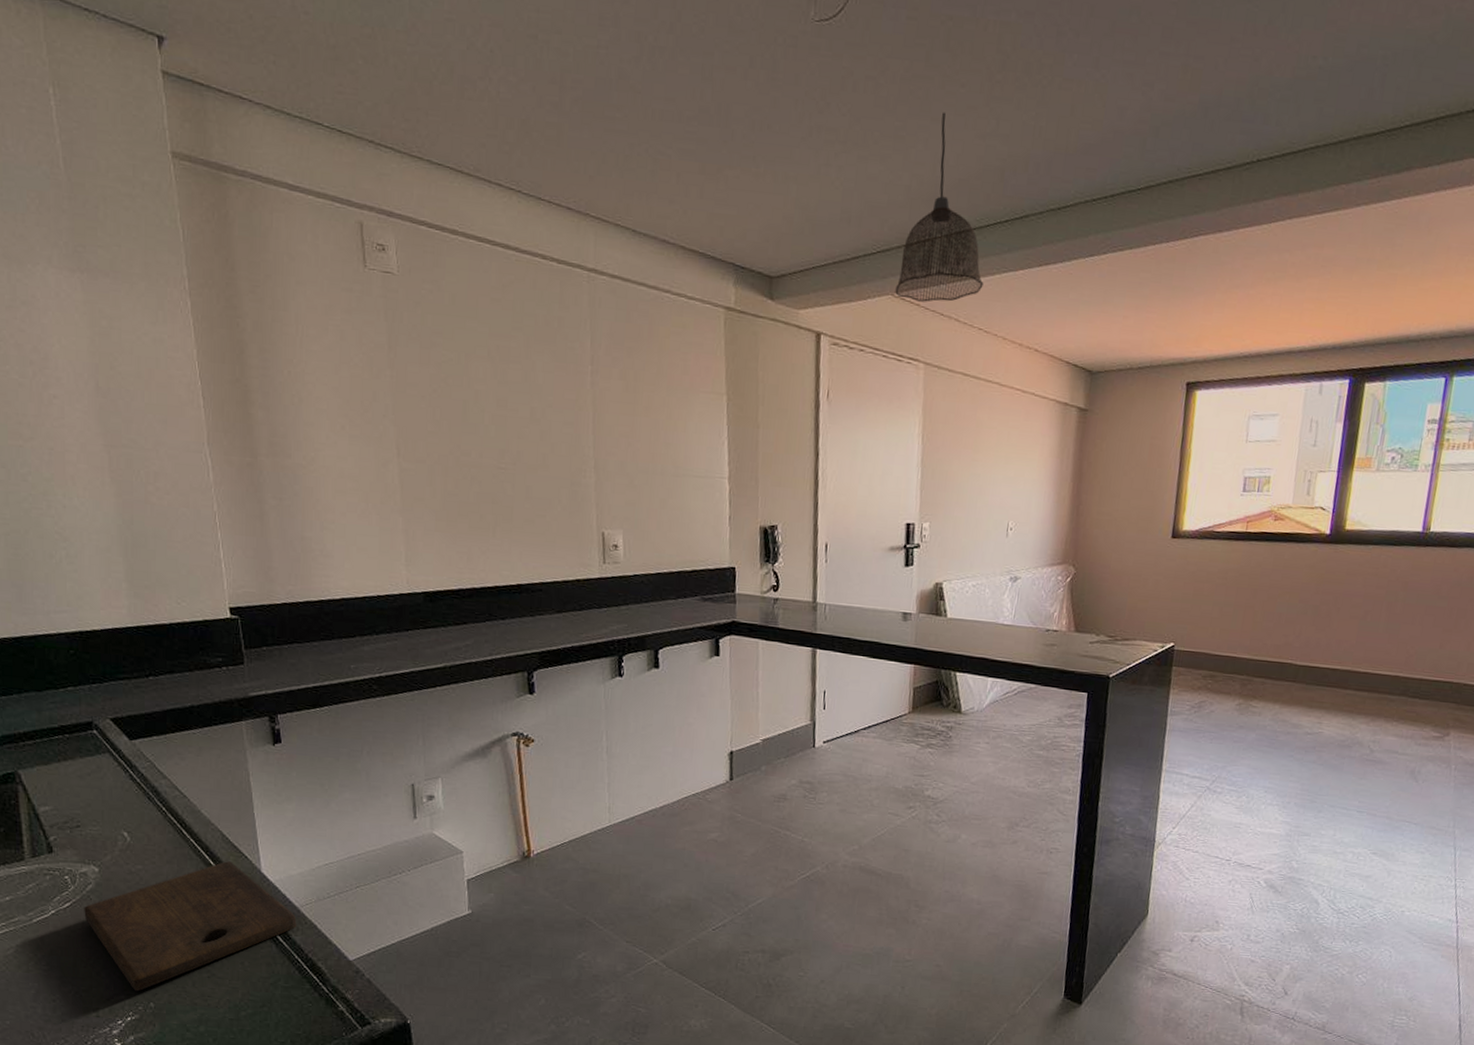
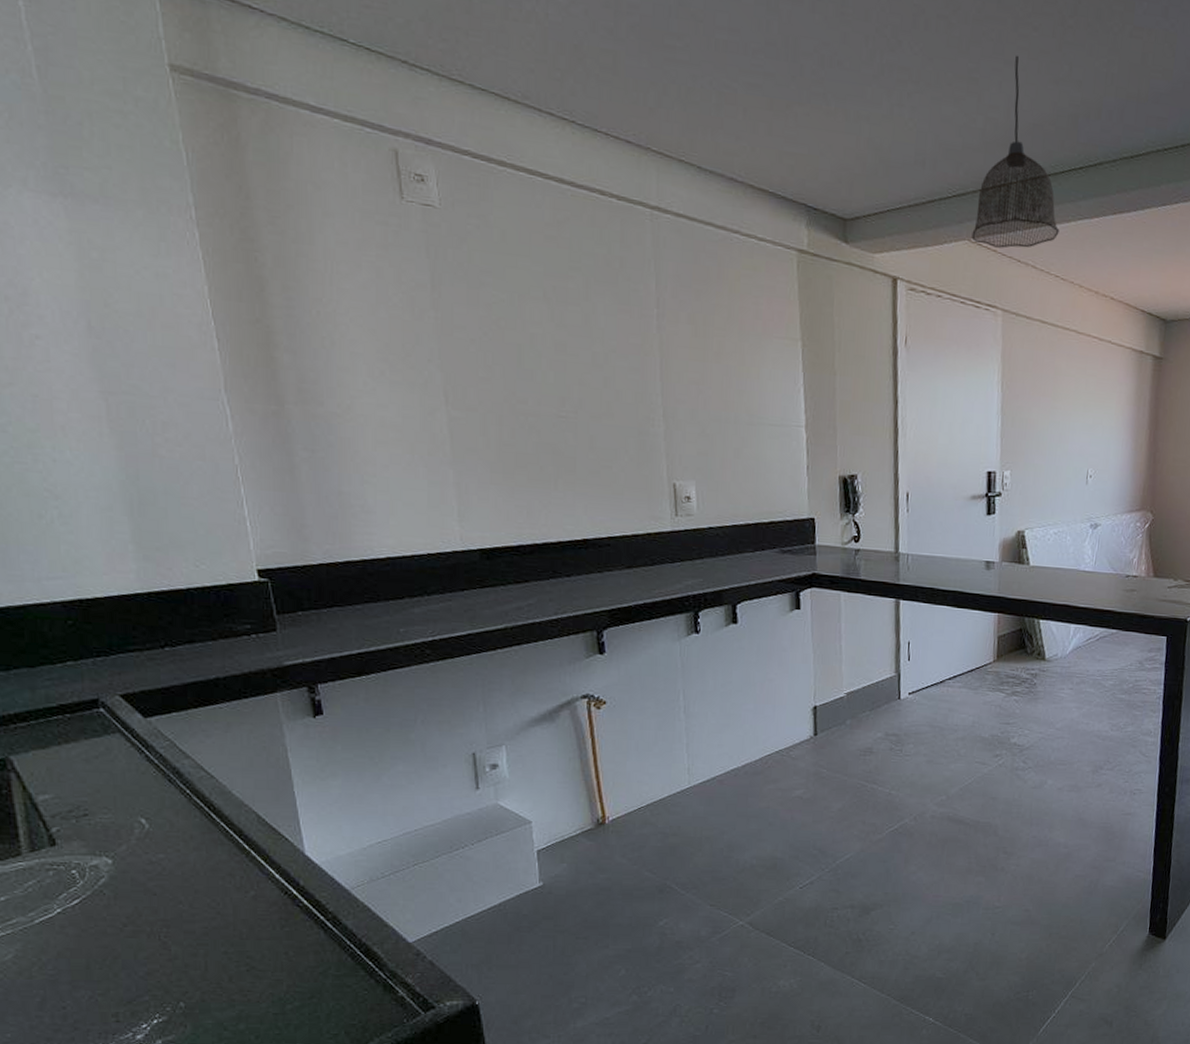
cutting board: present [84,861,297,992] -> none [96,845,347,991]

